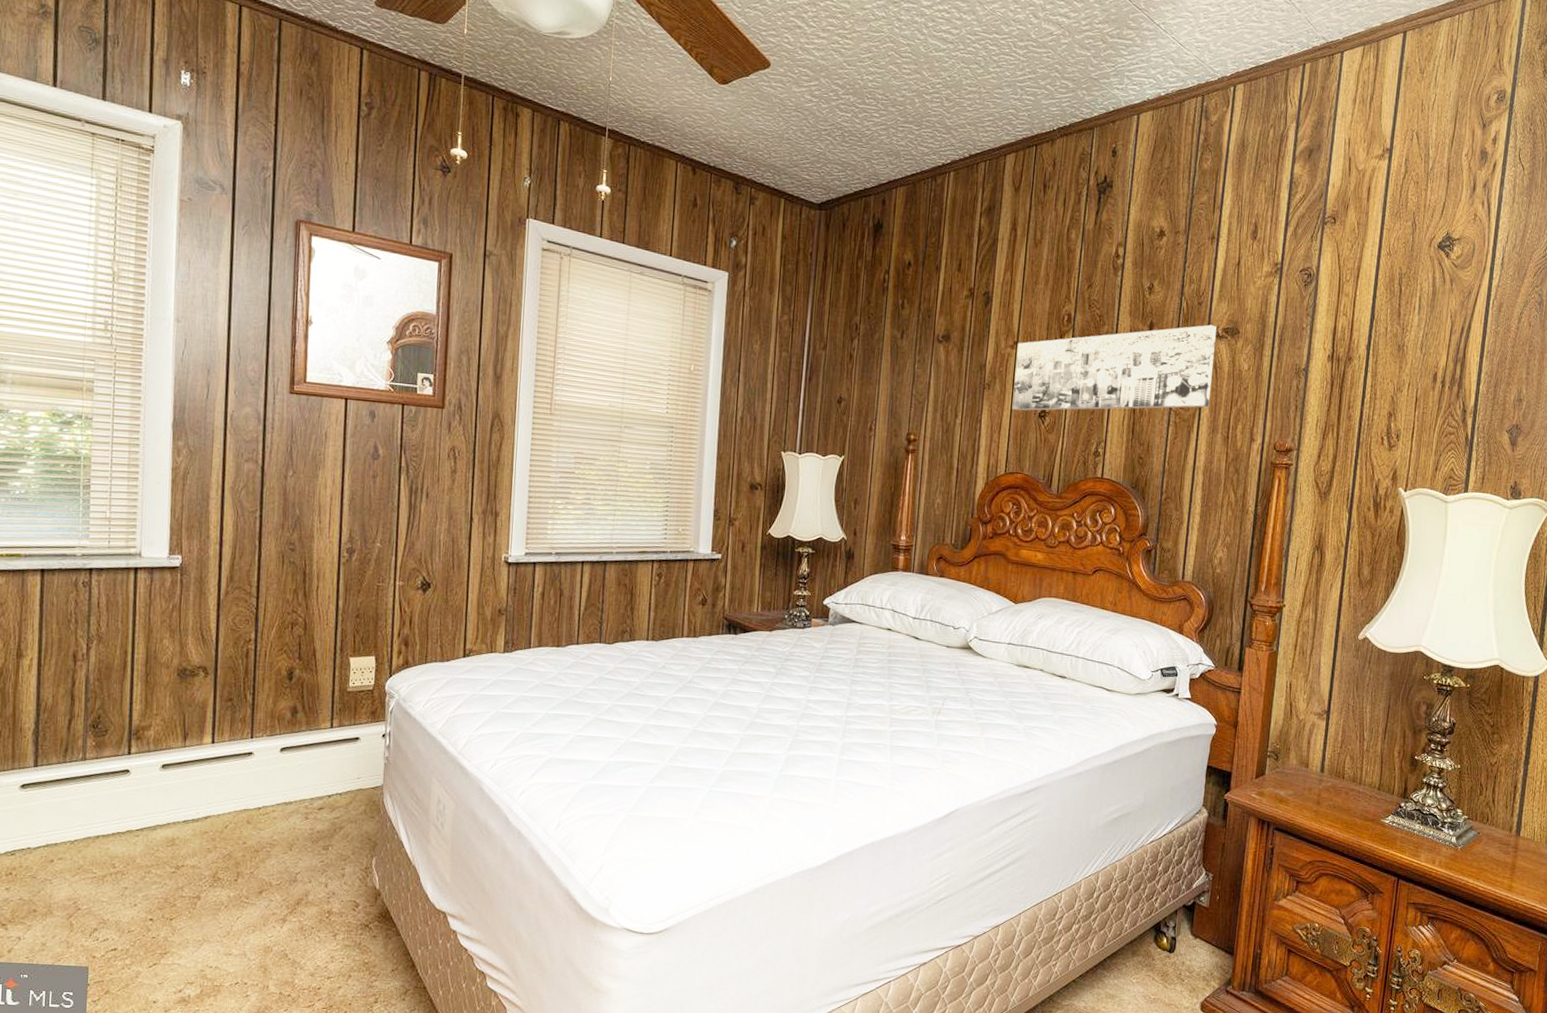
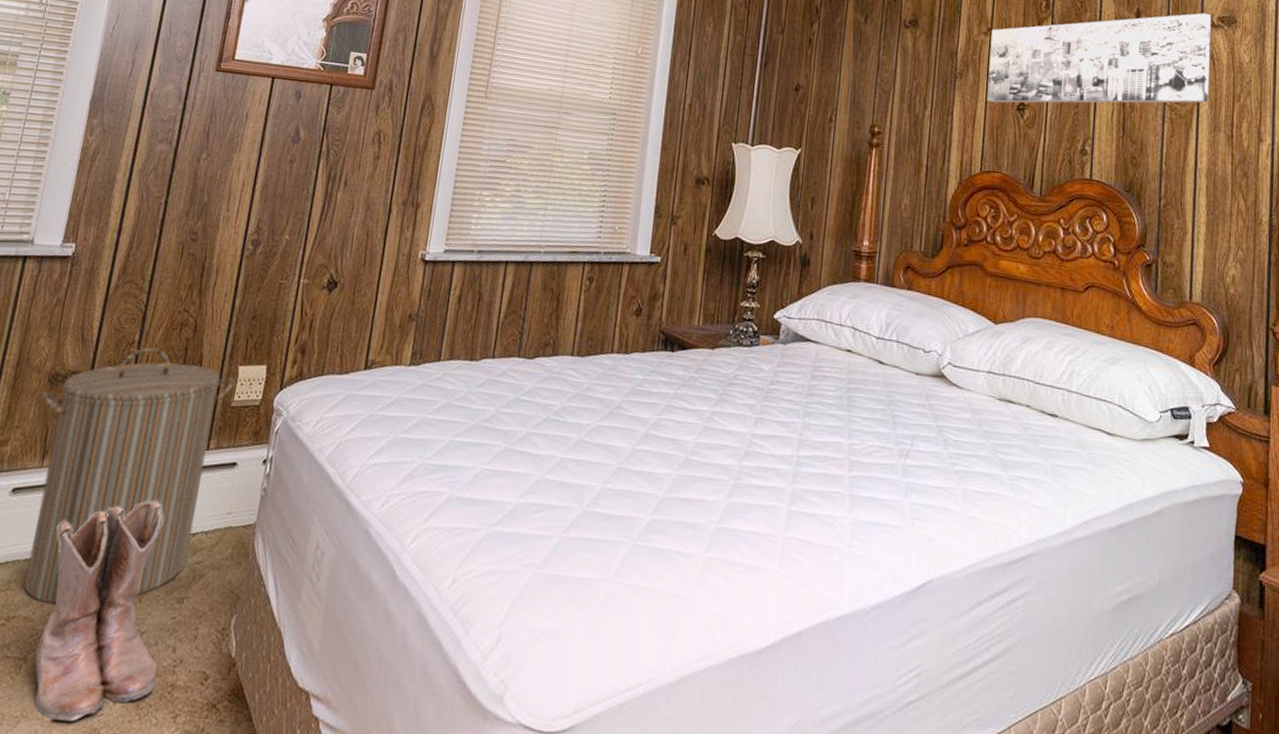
laundry hamper: none [173,643,348,855] -> present [23,347,235,605]
boots: none [206,770,315,943] -> present [34,500,164,722]

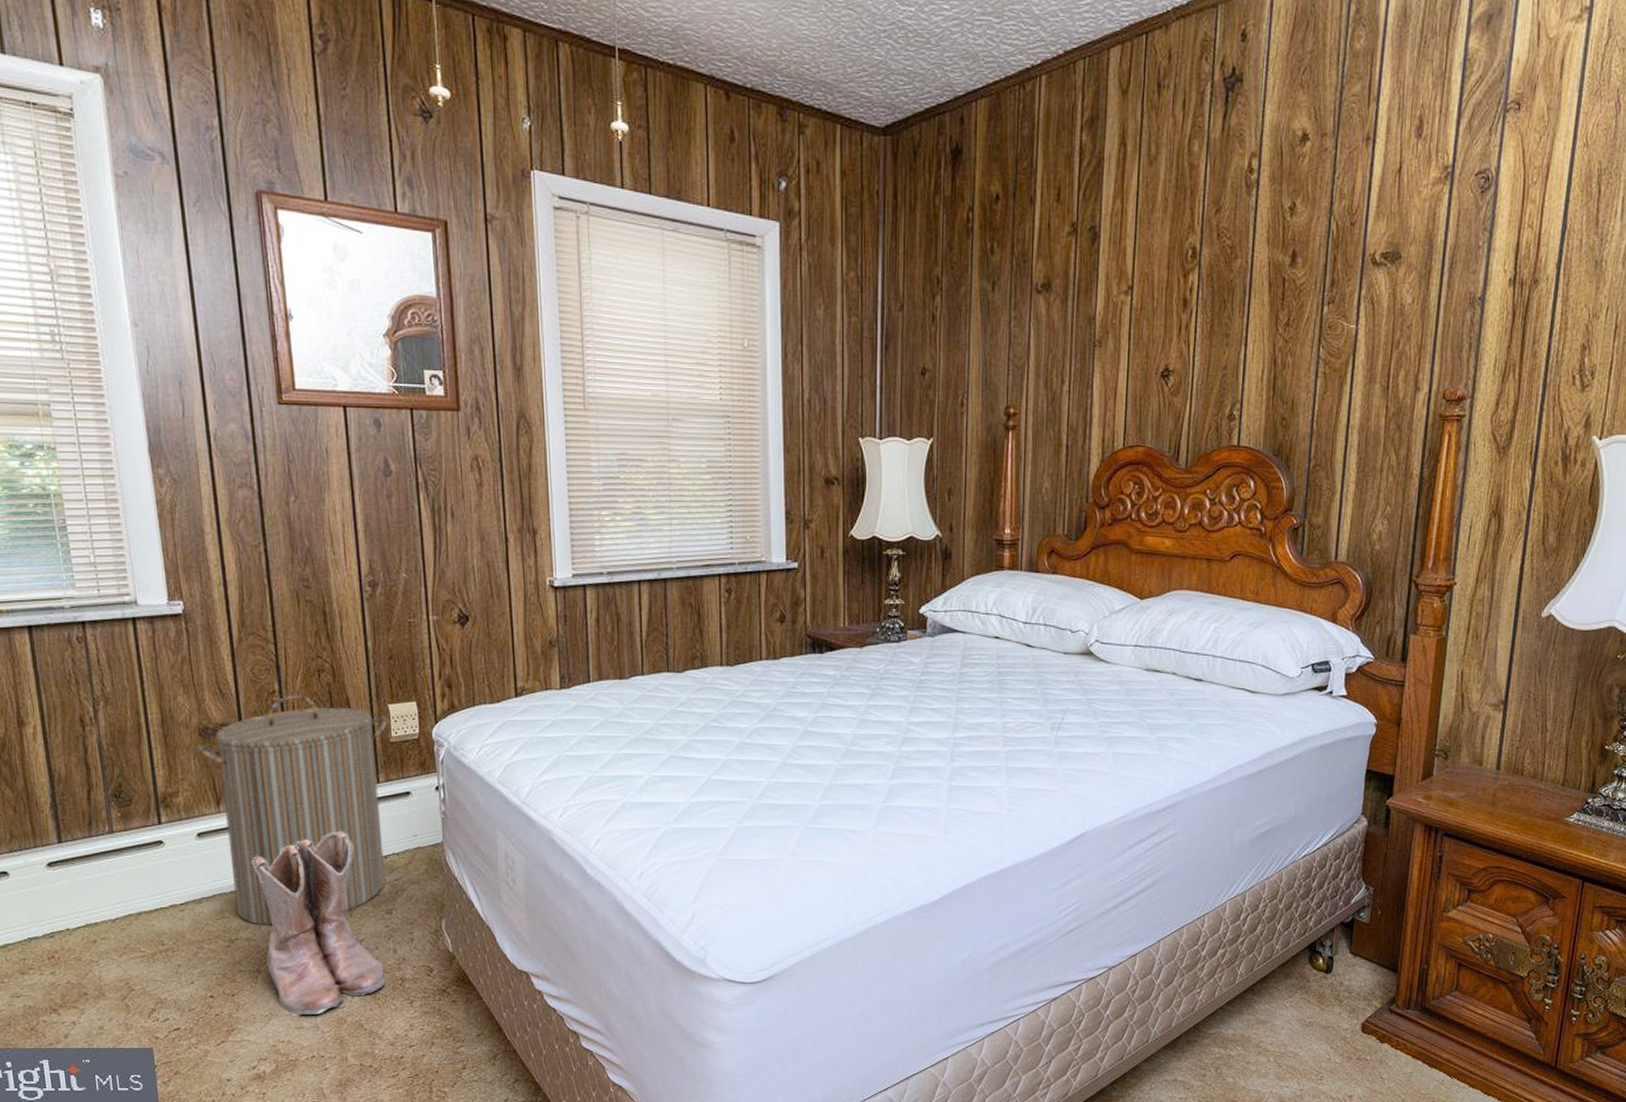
wall art: present [987,13,1212,103] -> none [1128,249,1374,371]

